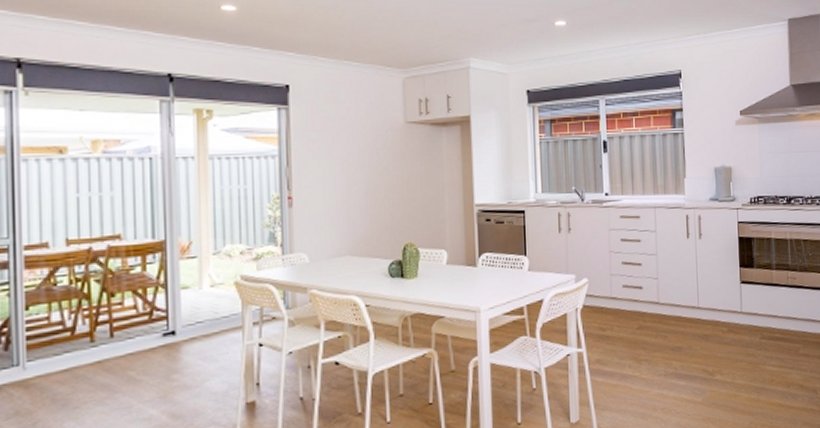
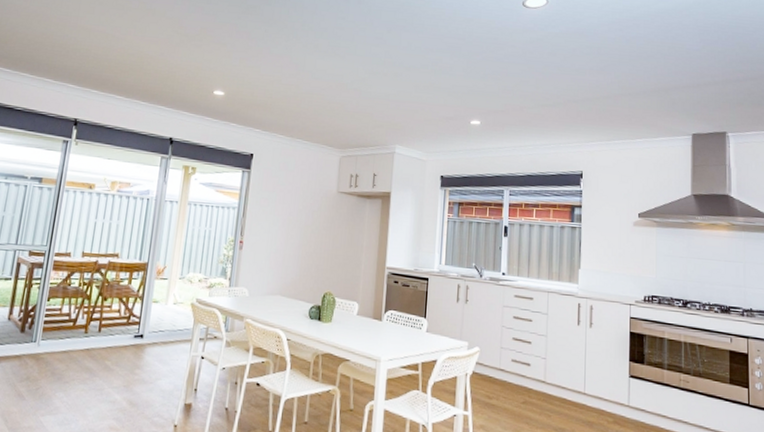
paper towel: present [709,166,735,202] -> none [602,262,629,297]

